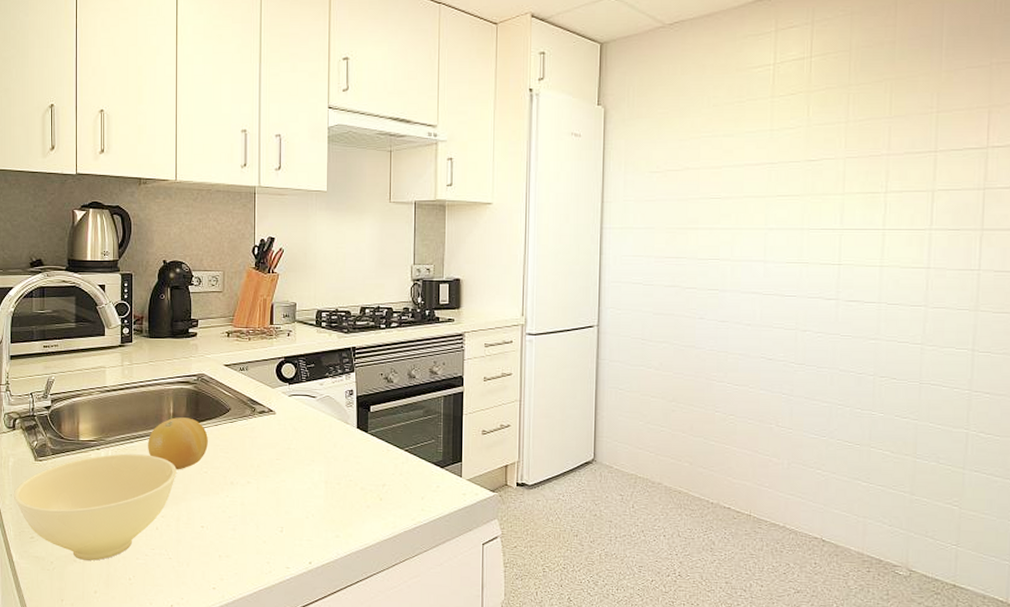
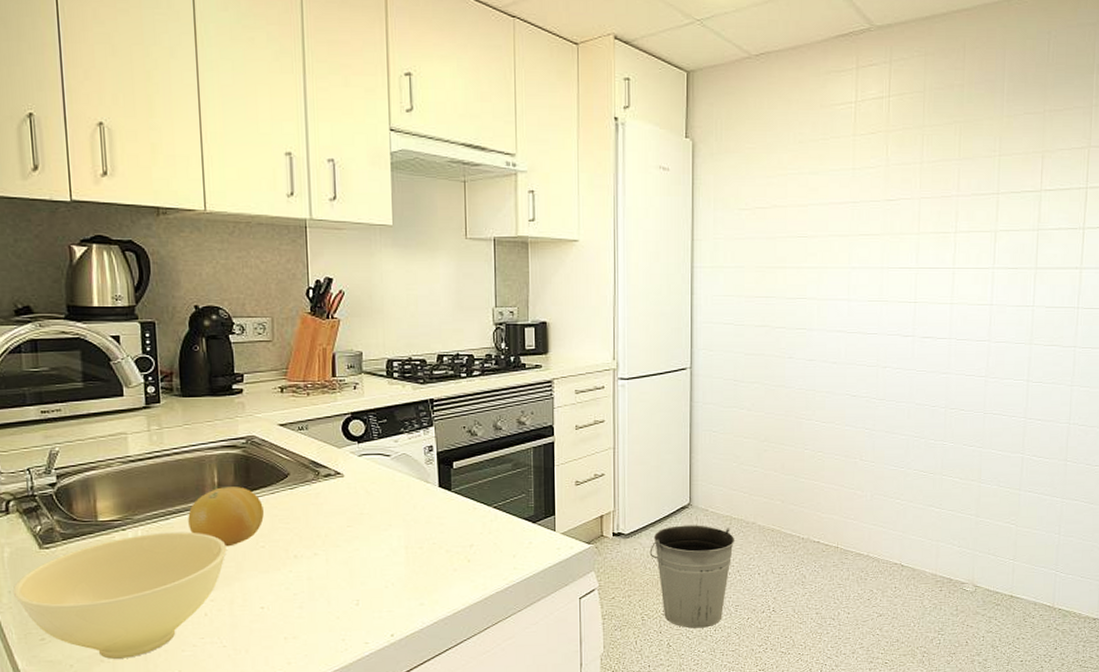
bucket: none [552,480,640,586] -> present [649,525,735,629]

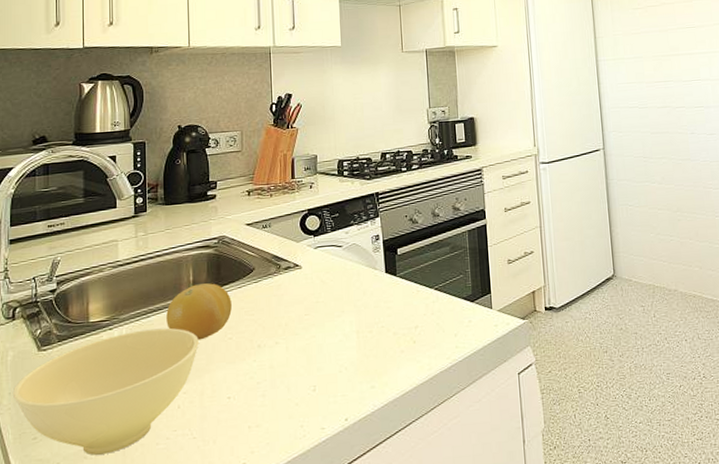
bucket: present [649,525,735,629] -> none [580,295,660,399]

